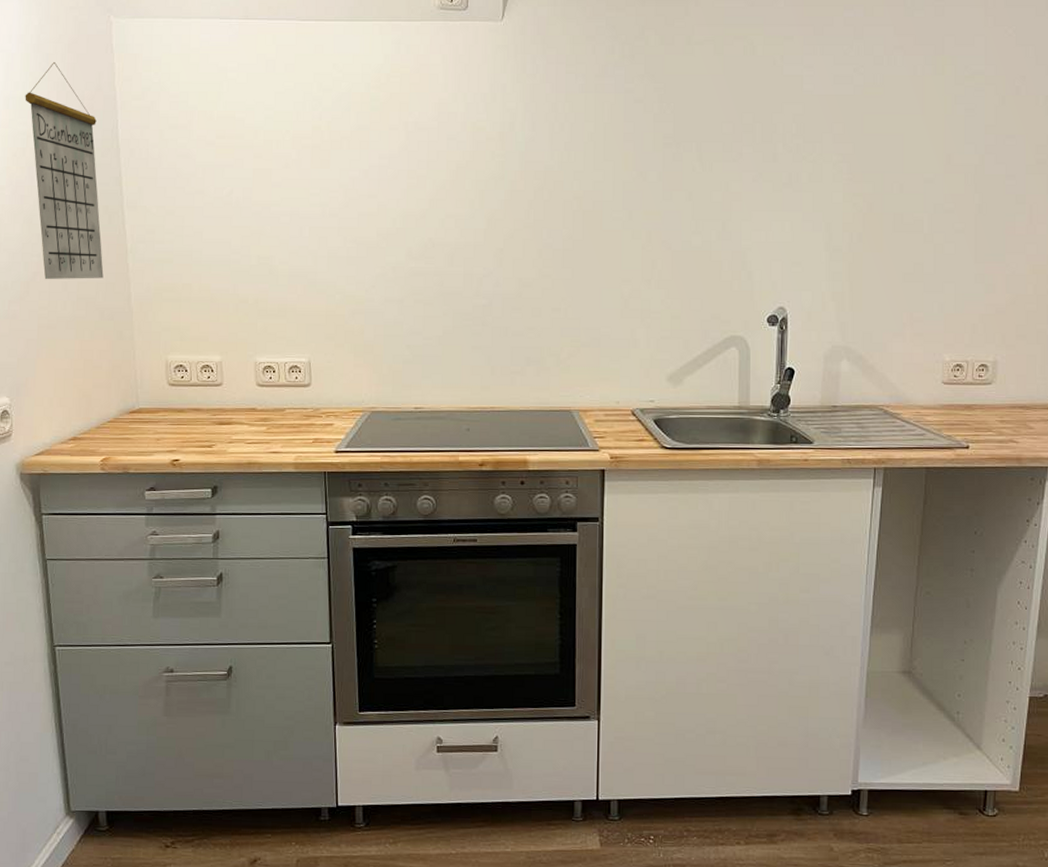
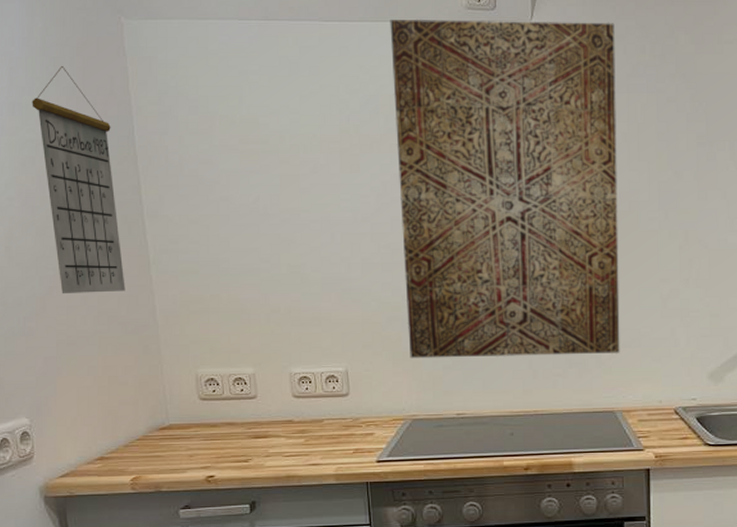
wall art: none [364,18,585,354] -> present [390,19,620,359]

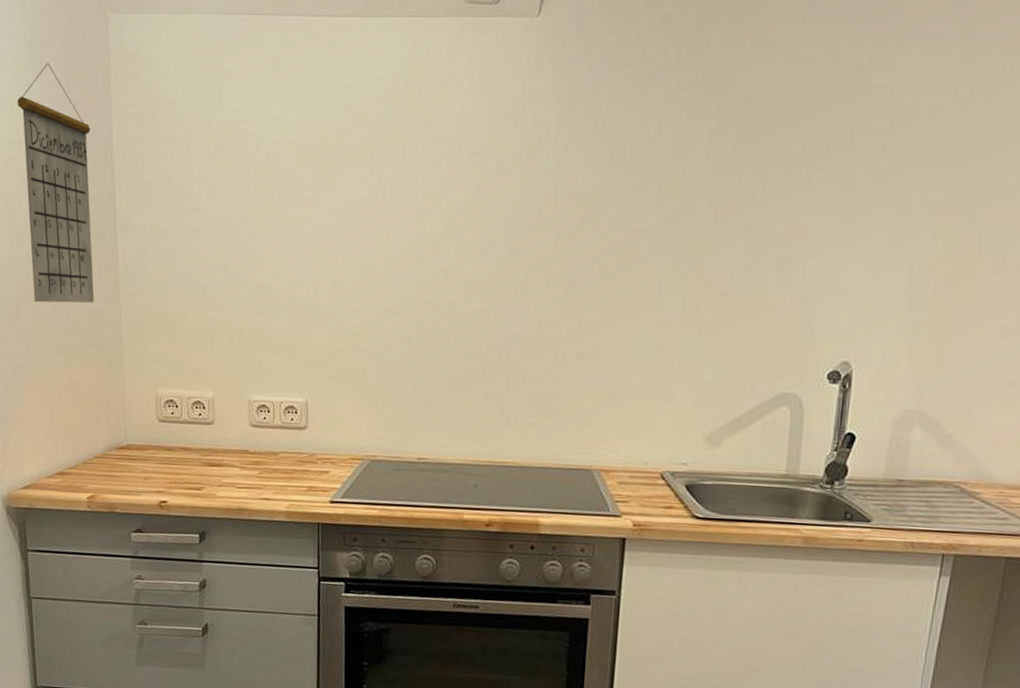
wall art: present [390,19,620,359] -> none [373,14,635,406]

